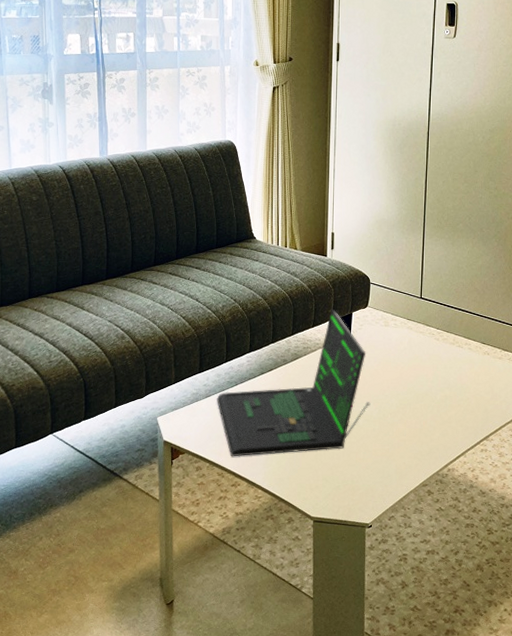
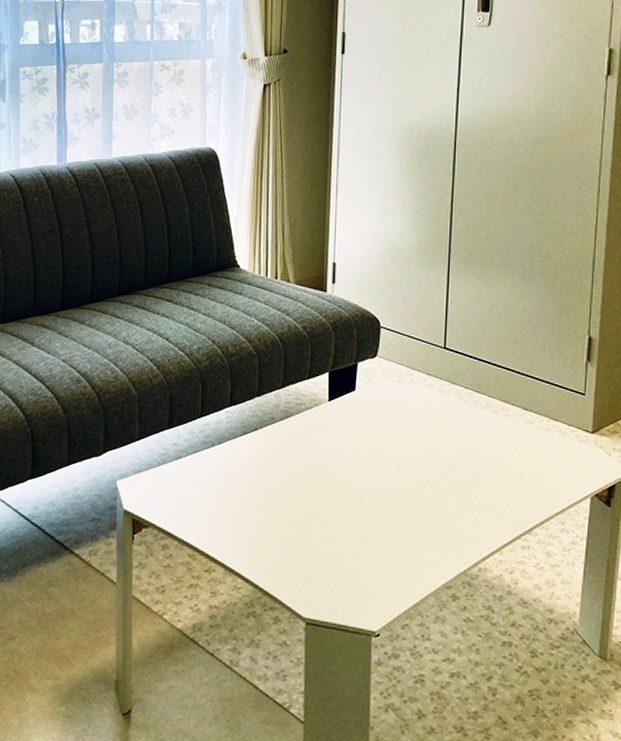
laptop: present [217,308,370,457] -> none [189,356,379,536]

